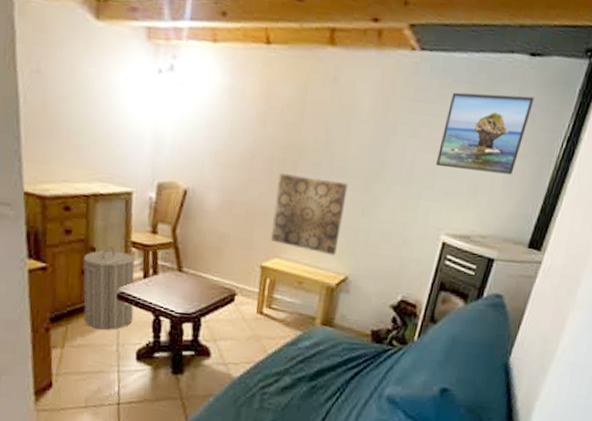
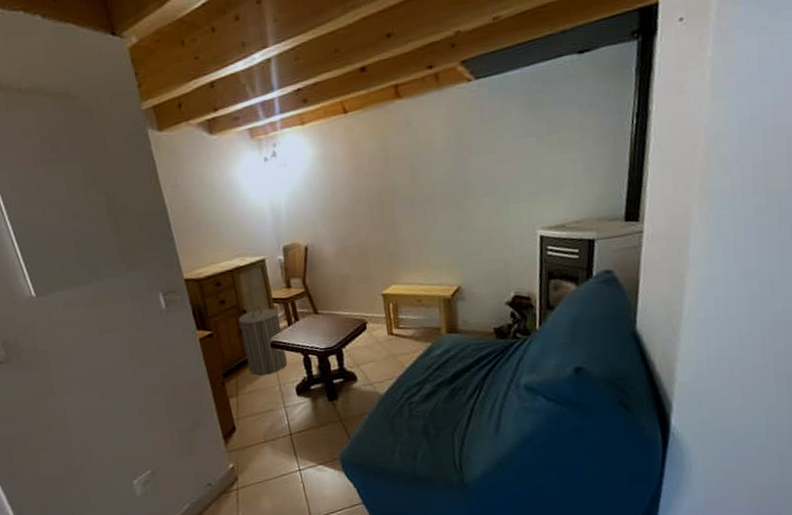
wall art: present [271,173,348,256] -> none [379,207,445,272]
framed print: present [435,92,535,175] -> none [514,88,594,172]

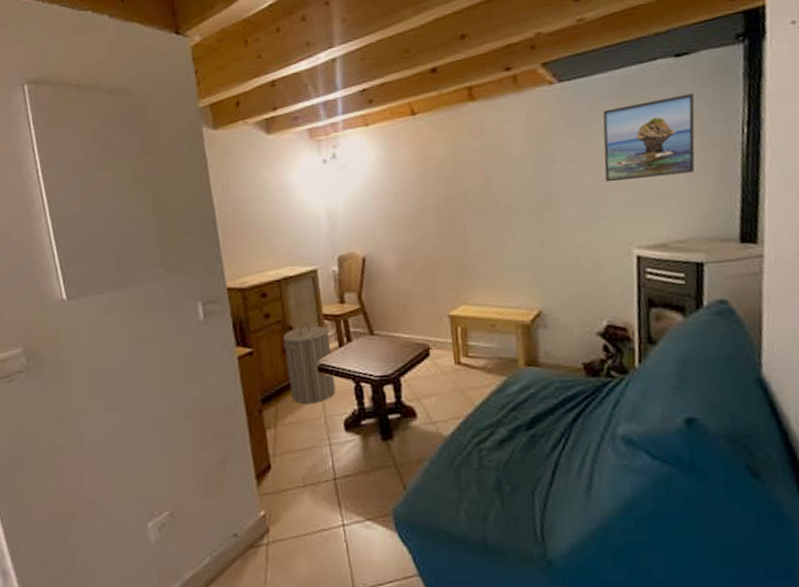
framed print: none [514,88,594,172] -> present [603,93,695,183]

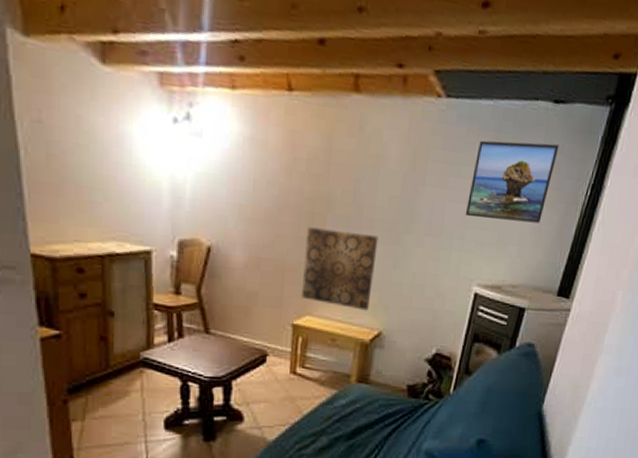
laundry hamper: present [282,323,336,404] -> none [100,310,159,399]
wall art: none [448,219,523,293] -> present [301,227,379,311]

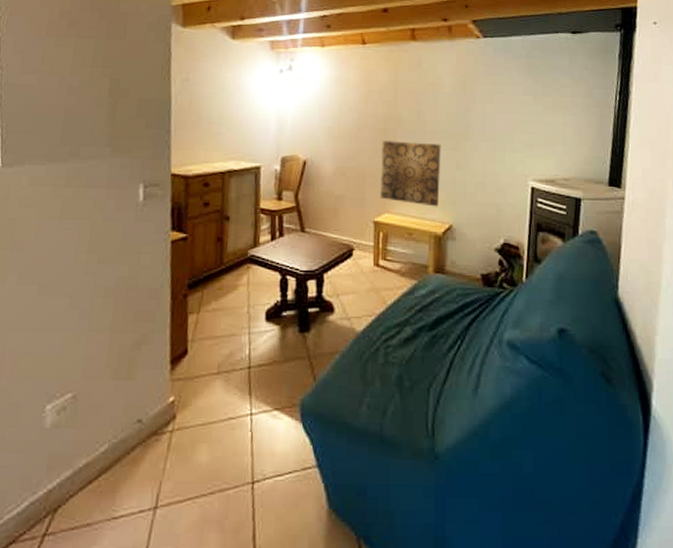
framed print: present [465,140,559,224] -> none [512,63,584,125]

